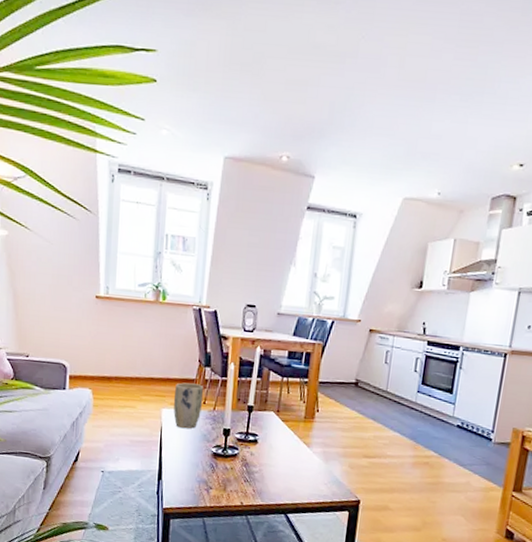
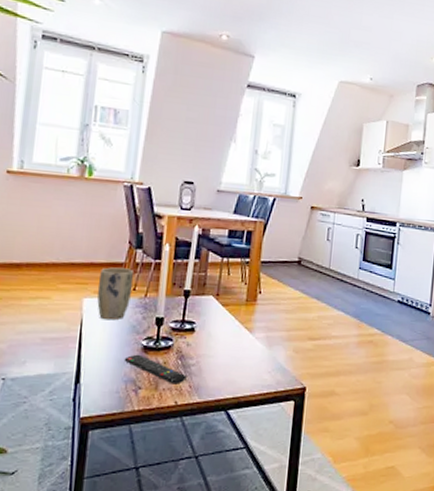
remote control: none [197,459,251,488] -> present [124,354,187,385]

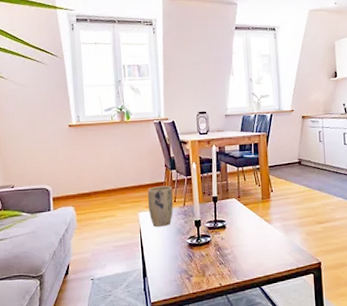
remote control: present [124,354,187,385] -> none [176,250,225,271]

